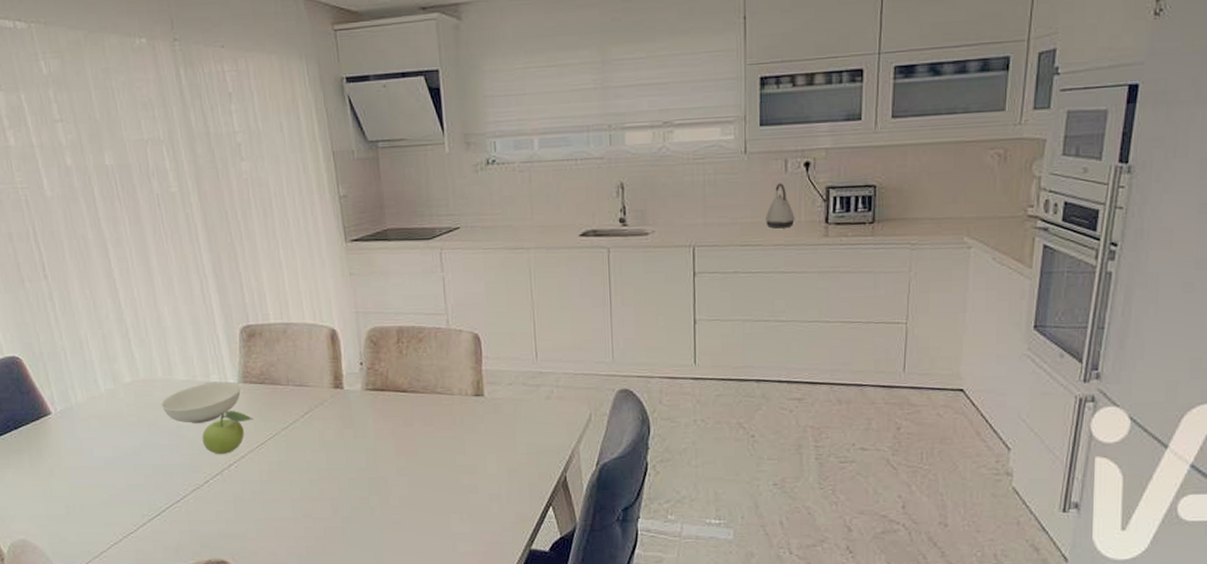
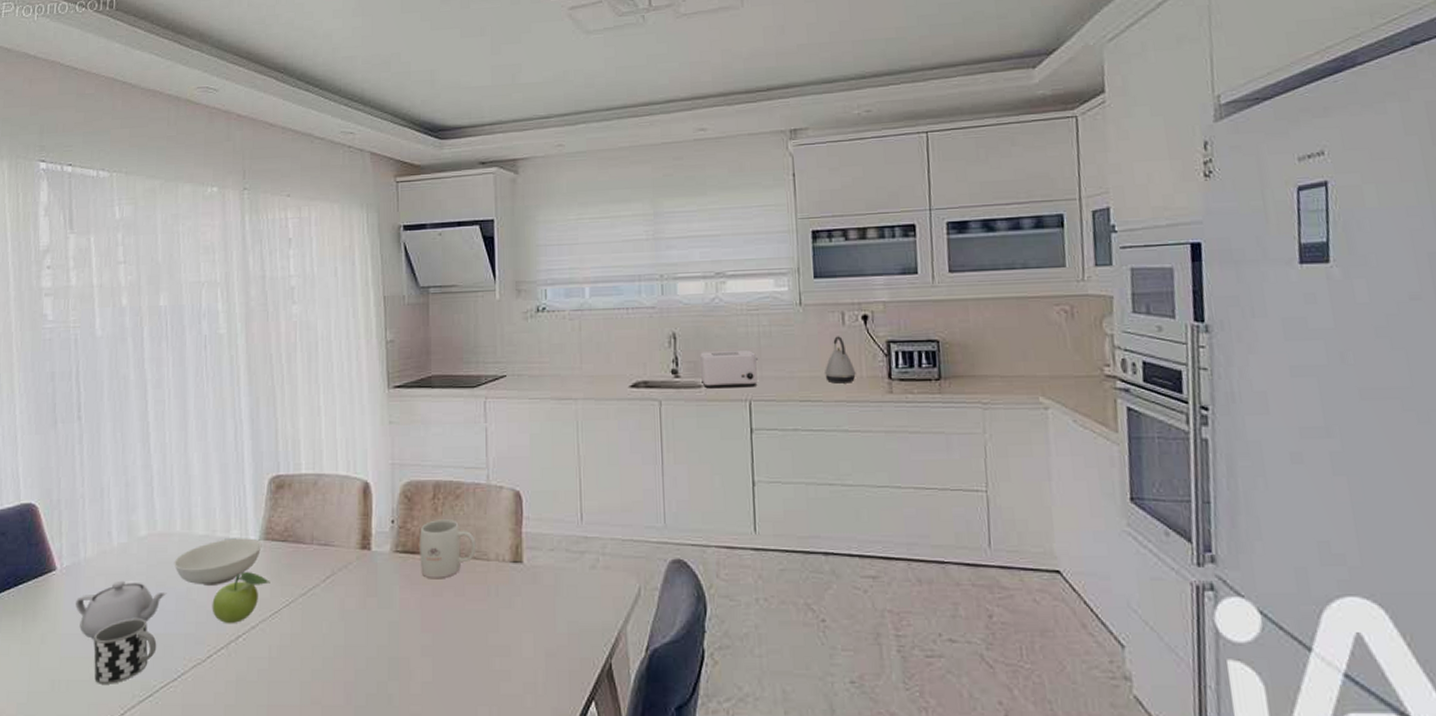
teapot: none [75,421,159,472] -> present [76,580,167,640]
cup: none [98,453,158,507] -> present [93,619,157,684]
mug: none [387,360,441,412] -> present [420,519,476,579]
toaster: none [647,199,703,236] -> present [700,350,759,389]

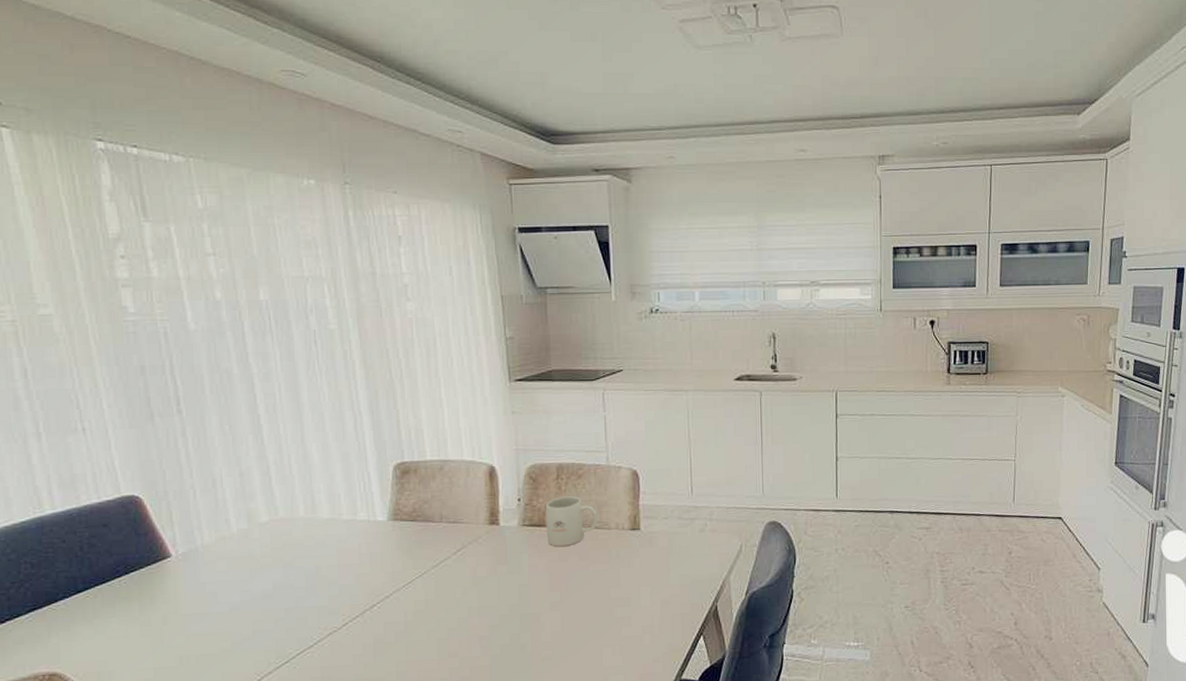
teapot: present [76,580,167,640] -> none [197,563,295,618]
cup: present [93,619,157,684] -> none [221,596,290,656]
bowl: present [173,538,262,585] -> none [299,519,391,563]
fruit: present [212,572,270,624] -> none [343,549,402,596]
toaster: present [700,350,759,389] -> none [796,349,845,381]
kettle: present [824,336,856,384] -> none [897,338,922,377]

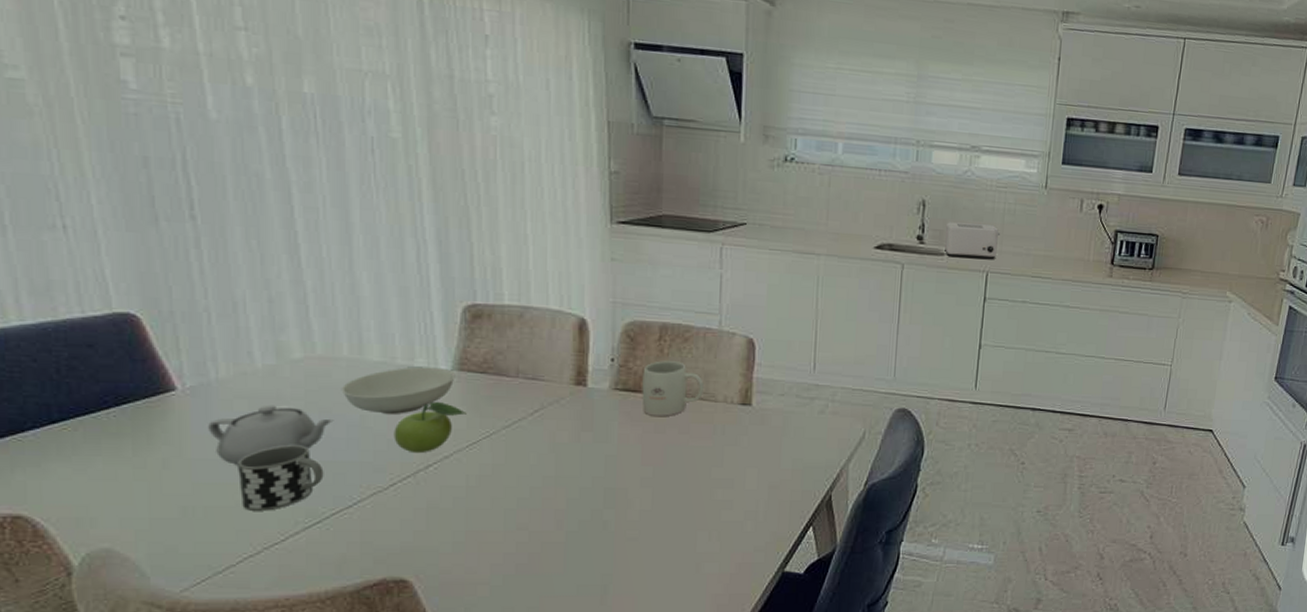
teapot: none [197,563,295,618] -> present [208,405,334,466]
cup: none [221,596,290,656] -> present [238,445,324,511]
bowl: none [299,519,391,563] -> present [341,367,456,414]
fruit: none [343,549,402,596] -> present [394,402,467,454]
toaster: none [796,349,845,381] -> present [945,222,1001,260]

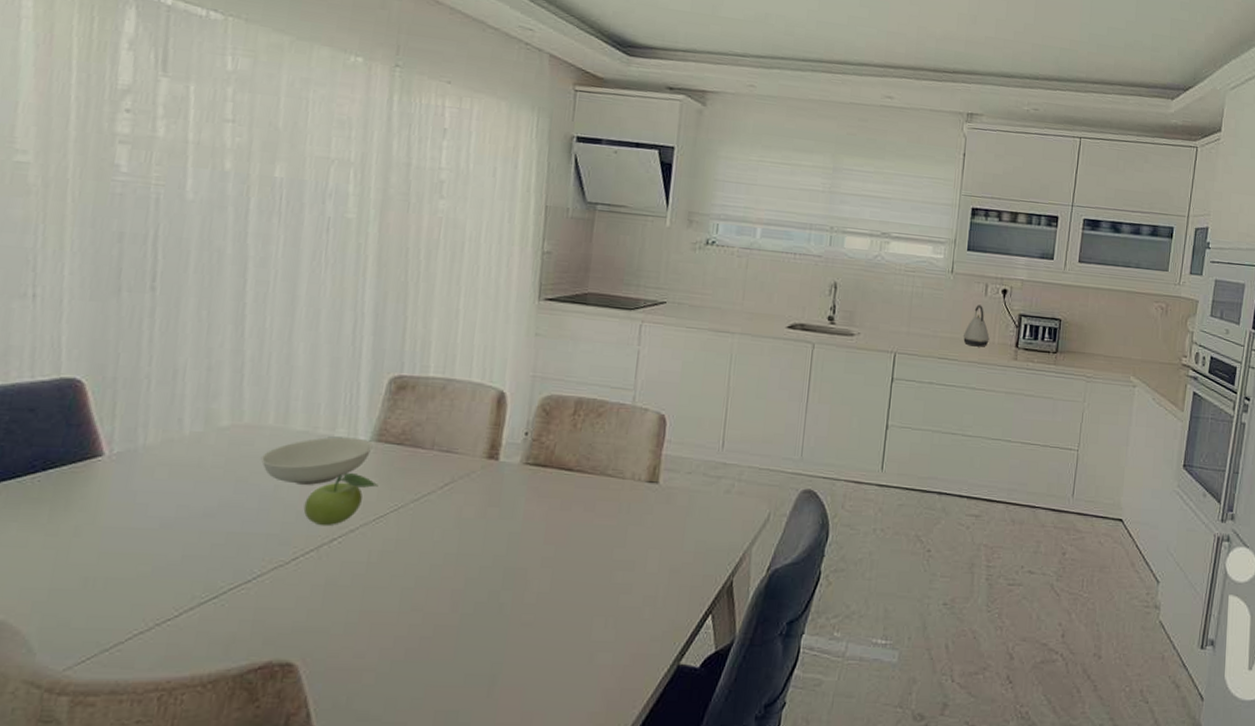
teapot: present [208,405,334,466] -> none [126,472,249,536]
cup: present [238,445,324,511] -> none [143,514,230,584]
mug: present [642,360,704,417] -> none [551,435,613,494]
toaster: present [945,222,1001,260] -> none [854,304,909,341]
kettle: none [1056,221,1085,265] -> present [962,305,990,347]

